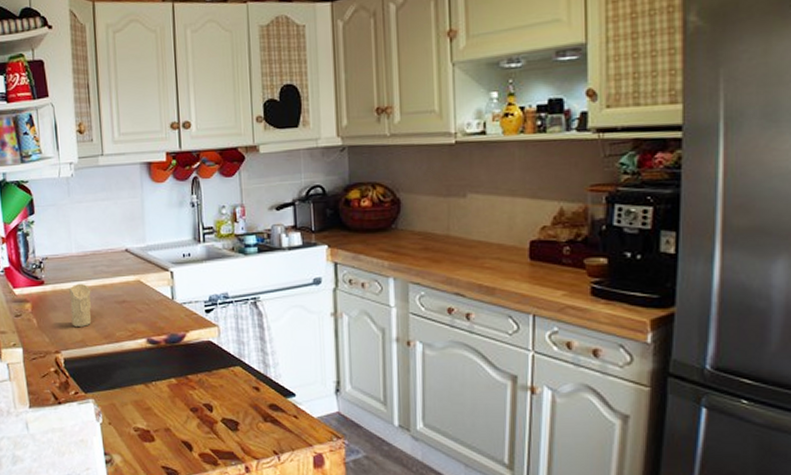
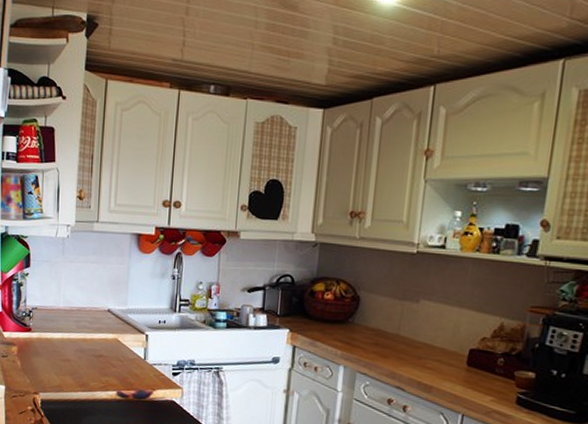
candle: present [69,284,91,327] -> none [52,335,73,374]

